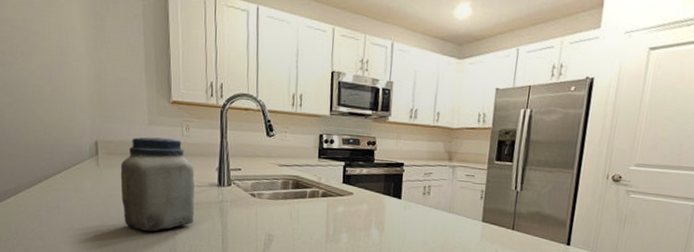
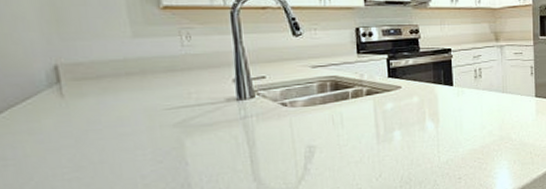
jar: present [120,137,195,232] -> none [96,51,211,169]

